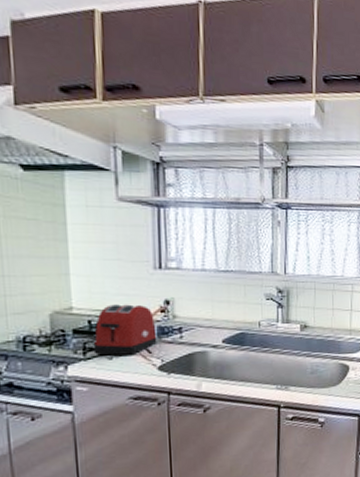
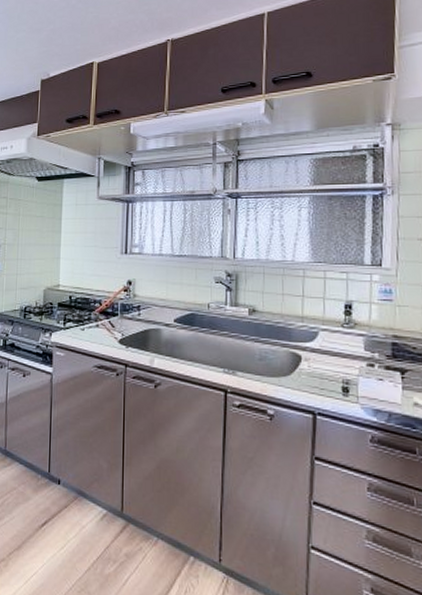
toaster: present [93,304,157,356] -> none [71,283,120,327]

